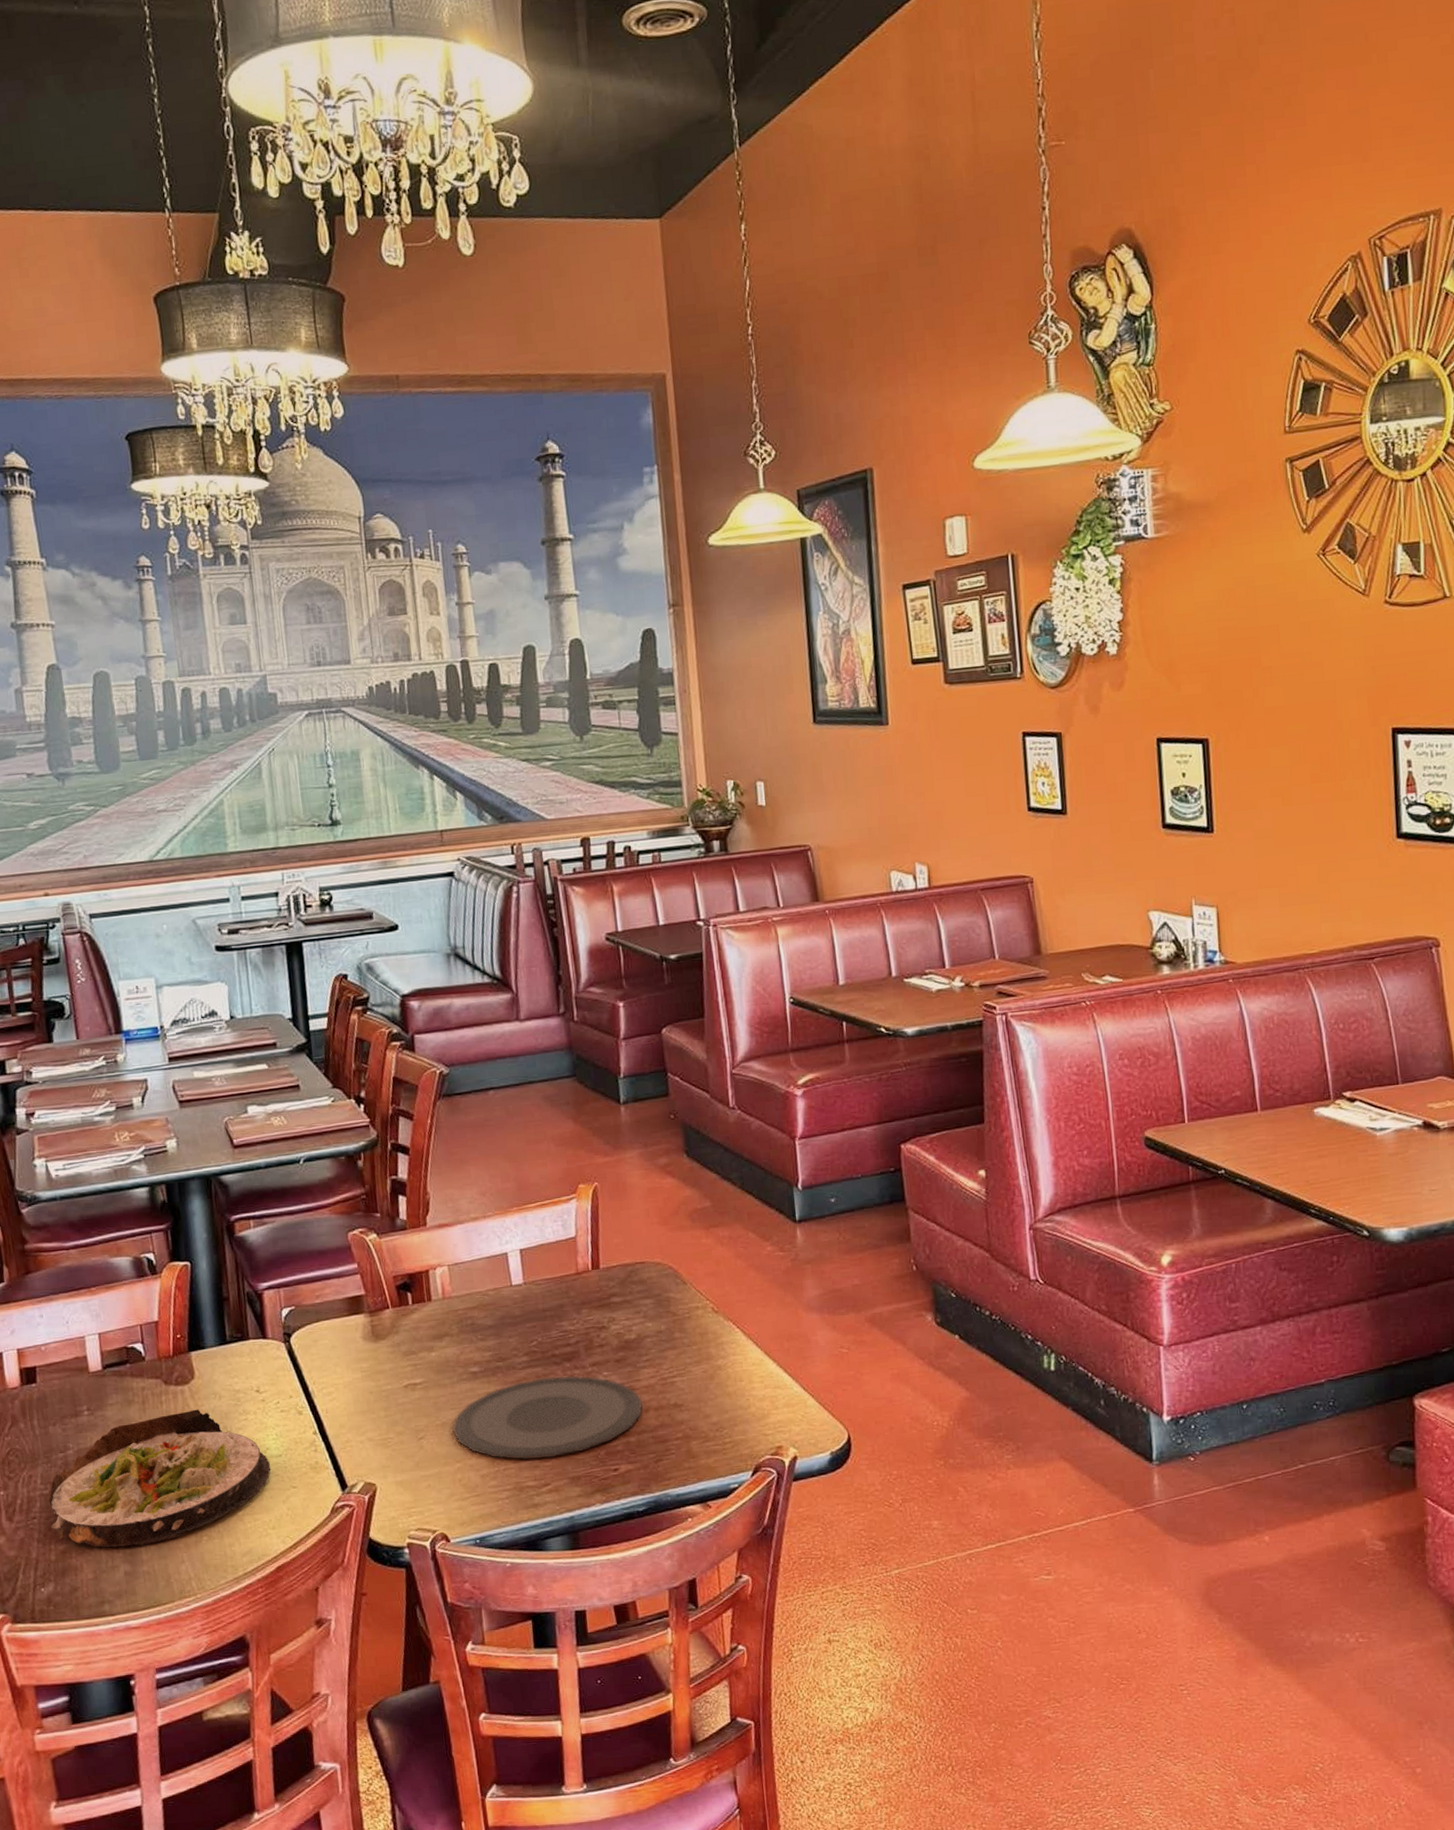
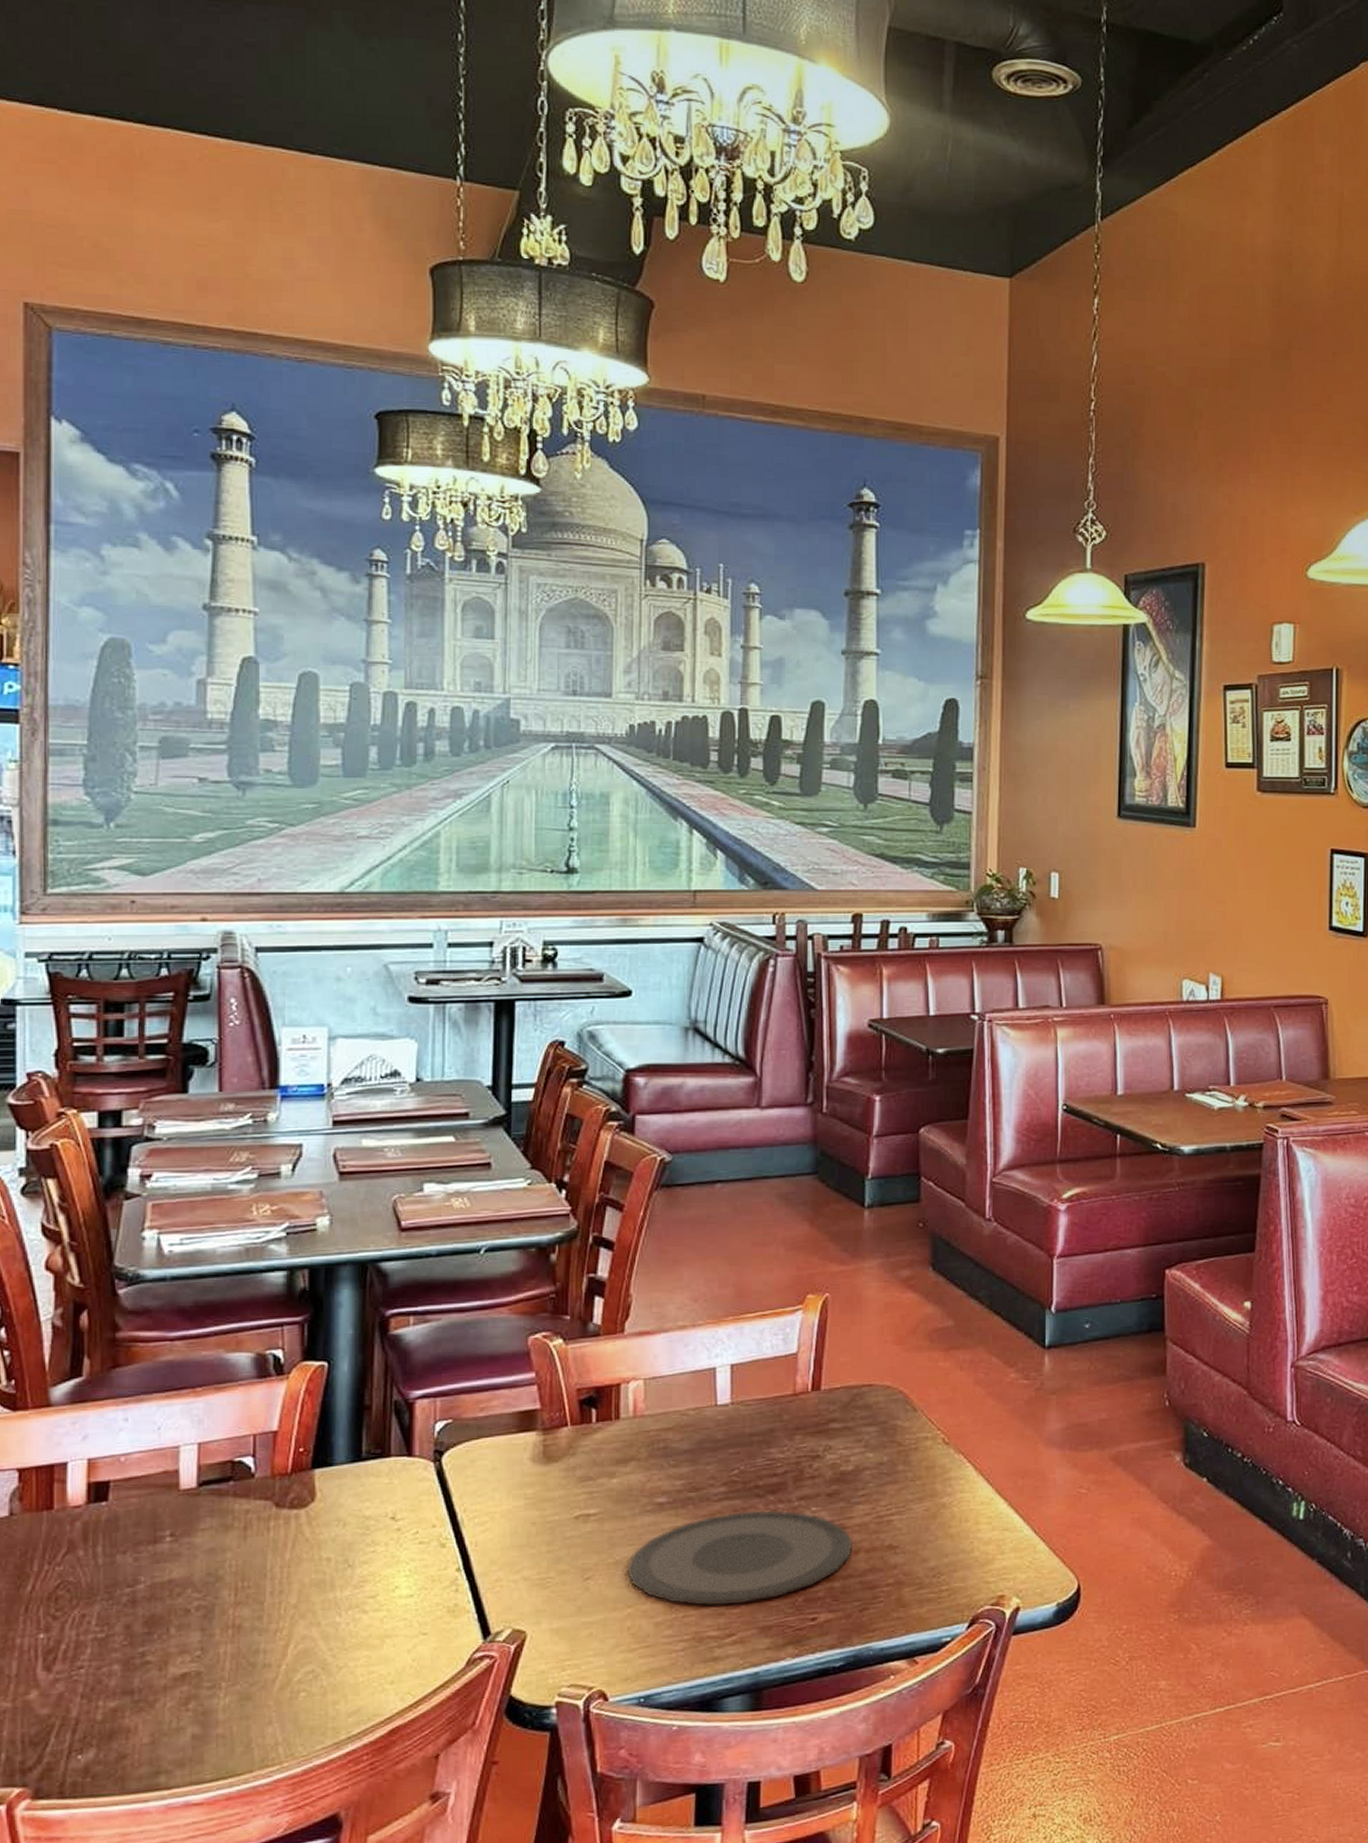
salad plate: present [49,1409,271,1547] -> none [102,1538,398,1705]

